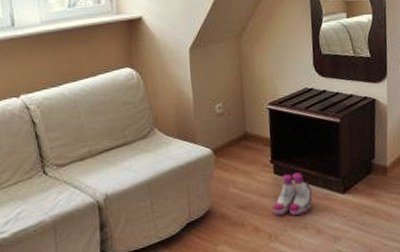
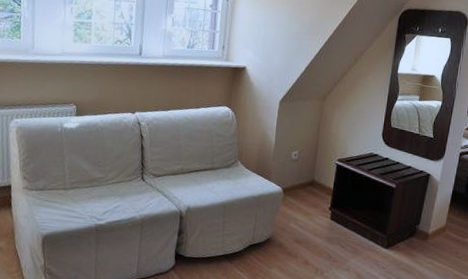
boots: present [273,172,313,215] -> none [323,221,360,258]

